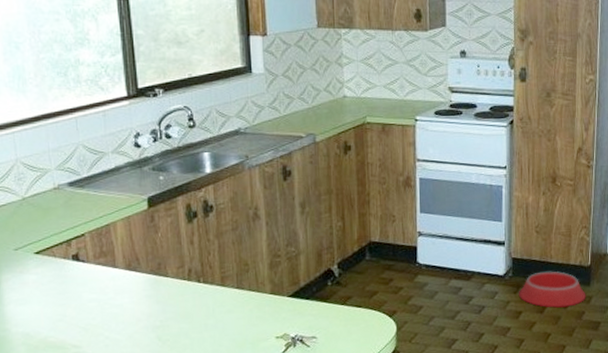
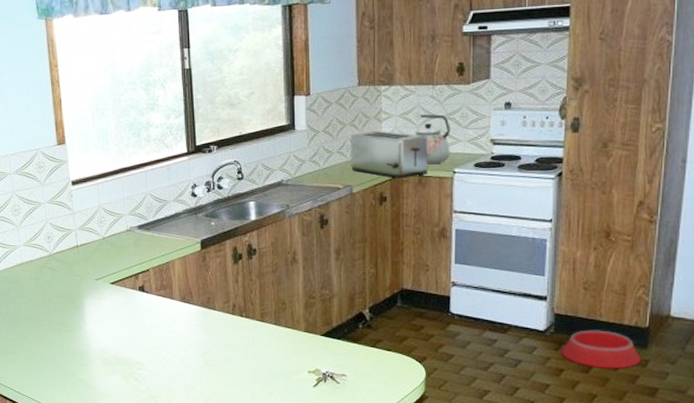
toaster: none [312,76,391,127] -> present [351,130,428,179]
kettle: none [377,60,412,112] -> present [415,114,450,165]

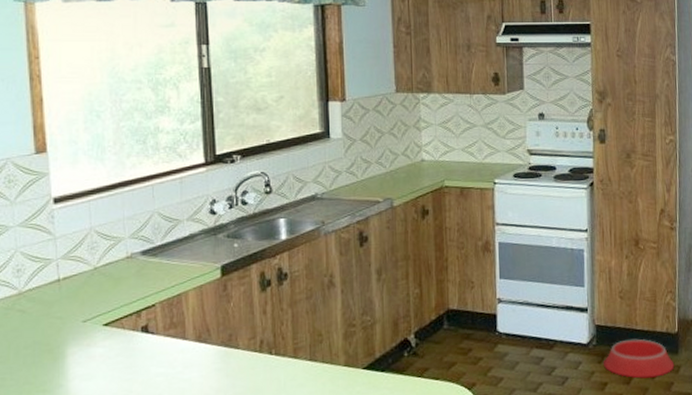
toaster: present [351,130,428,179] -> none [390,139,469,191]
kettle: present [415,114,450,165] -> none [455,123,490,175]

